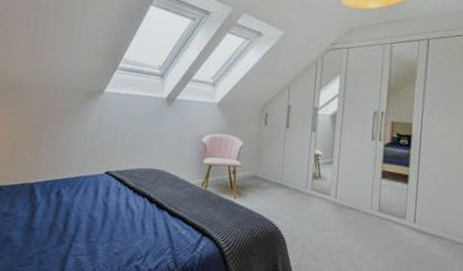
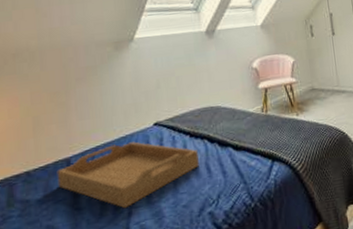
serving tray: none [20,181,137,240] -> present [57,141,199,209]

